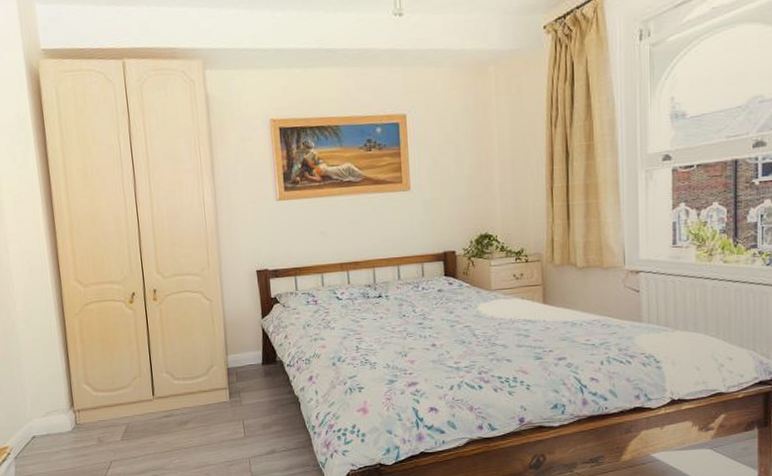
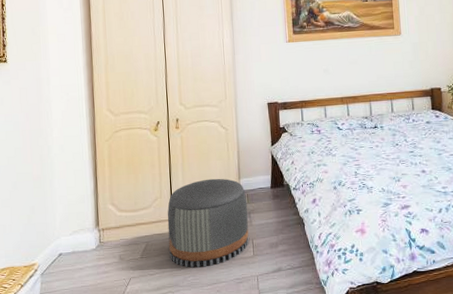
pouf: none [148,354,239,450] -> present [167,178,249,268]

